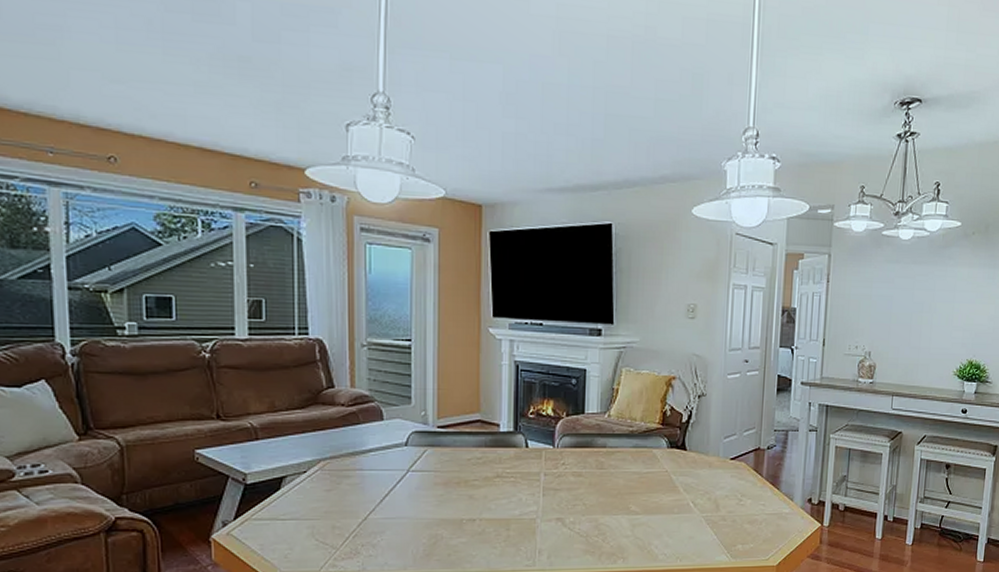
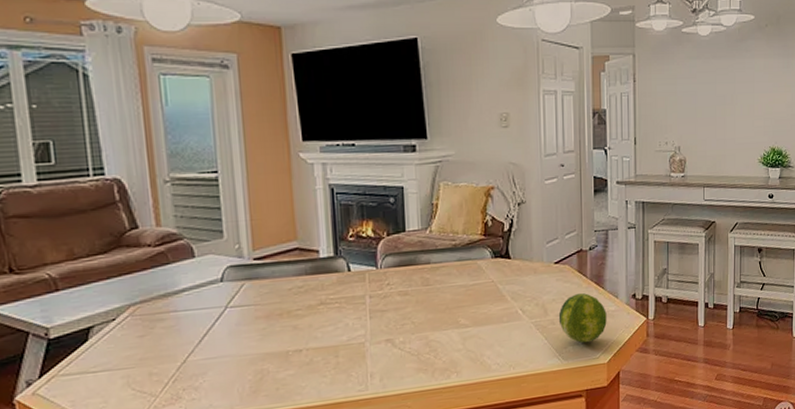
fruit: none [730,493,780,543] -> present [558,293,607,344]

